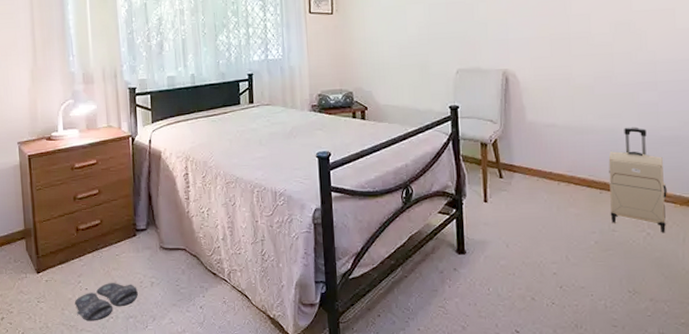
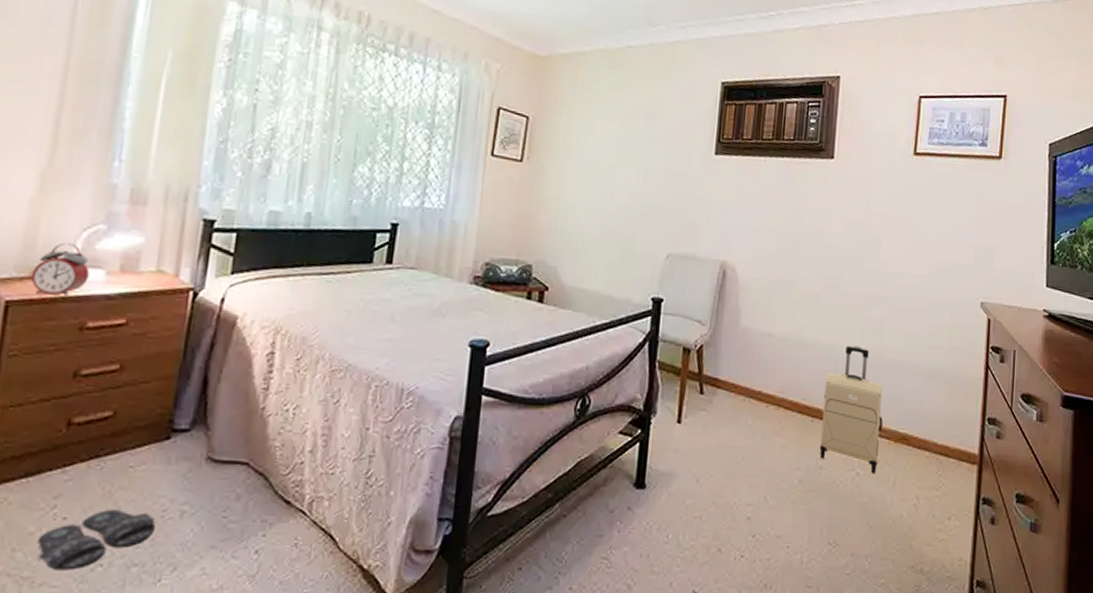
alarm clock: none [38,114,70,149] -> present [30,242,90,296]

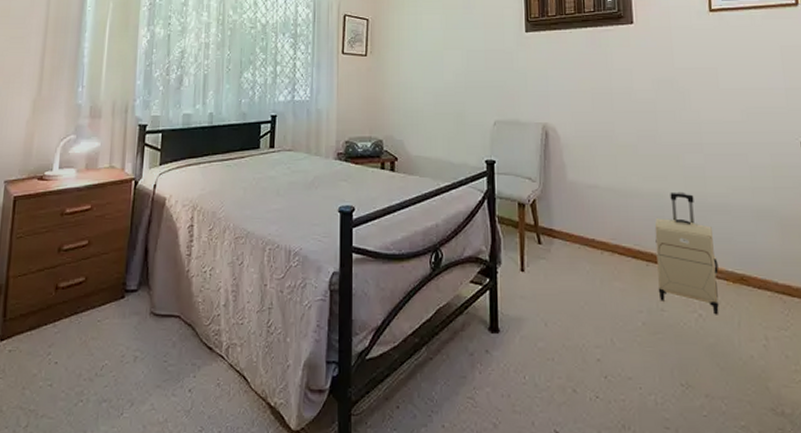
alarm clock: present [30,242,90,296] -> none [29,150,66,190]
slippers: present [38,508,156,571] -> none [40,355,117,405]

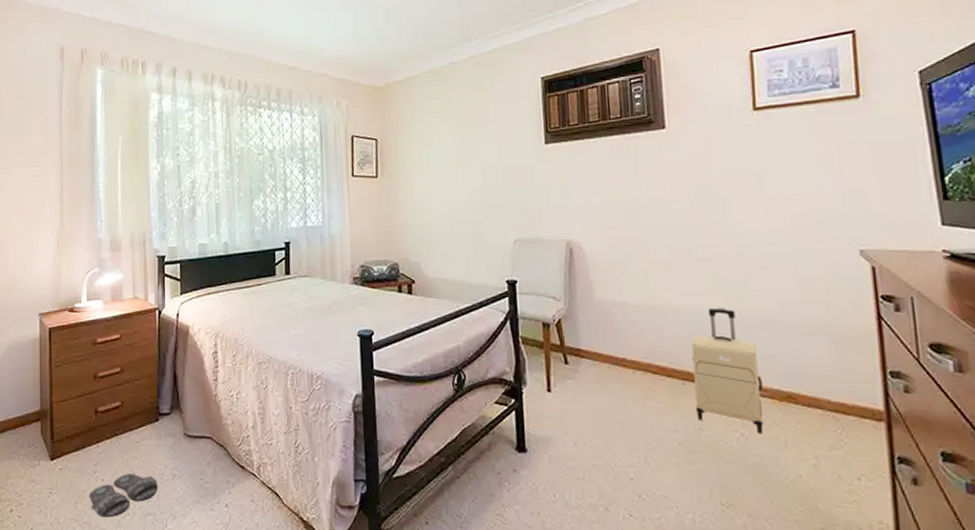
slippers: none [40,355,117,405] -> present [90,473,158,518]

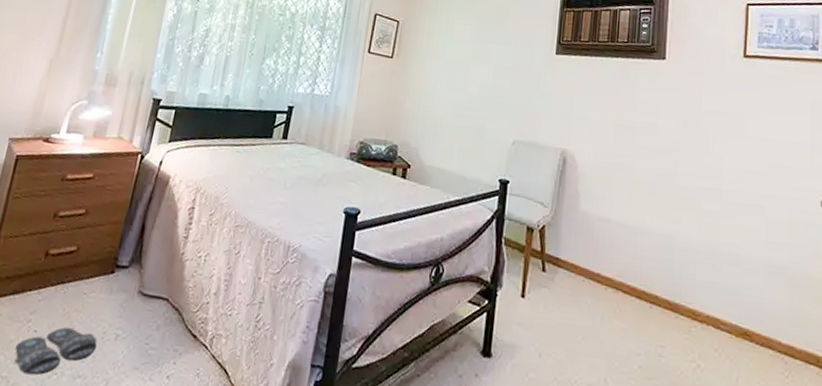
suitcase: present [691,307,763,434] -> none [658,235,723,368]

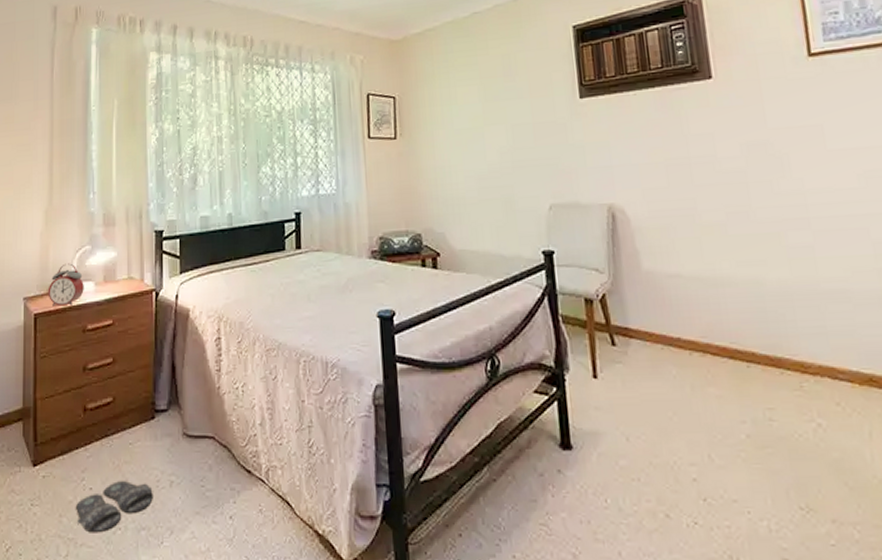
alarm clock: none [34,113,74,154] -> present [47,263,84,307]

